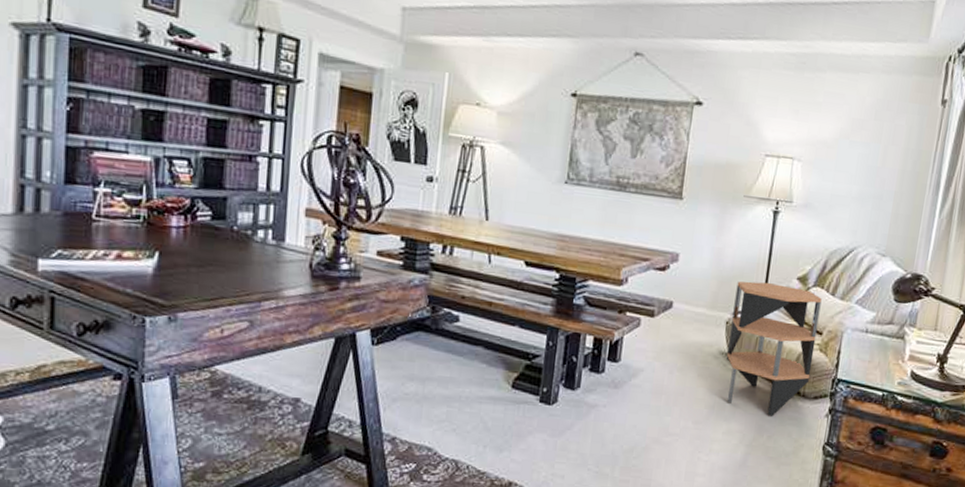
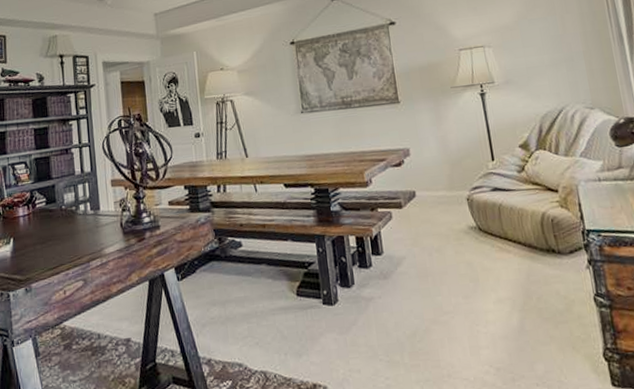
side table: present [727,281,822,416] -> none [466,154,560,278]

